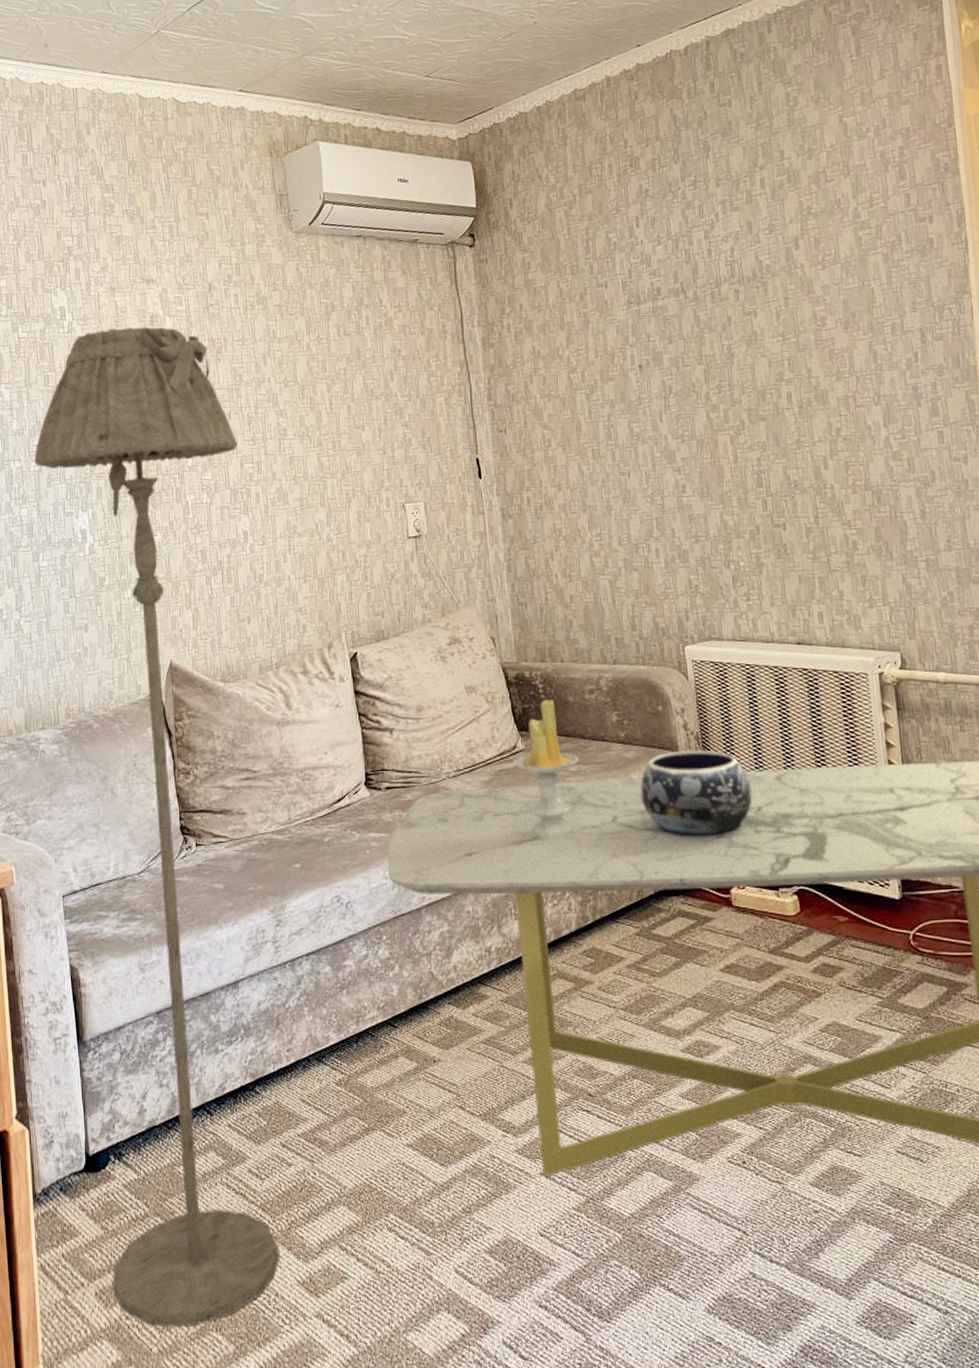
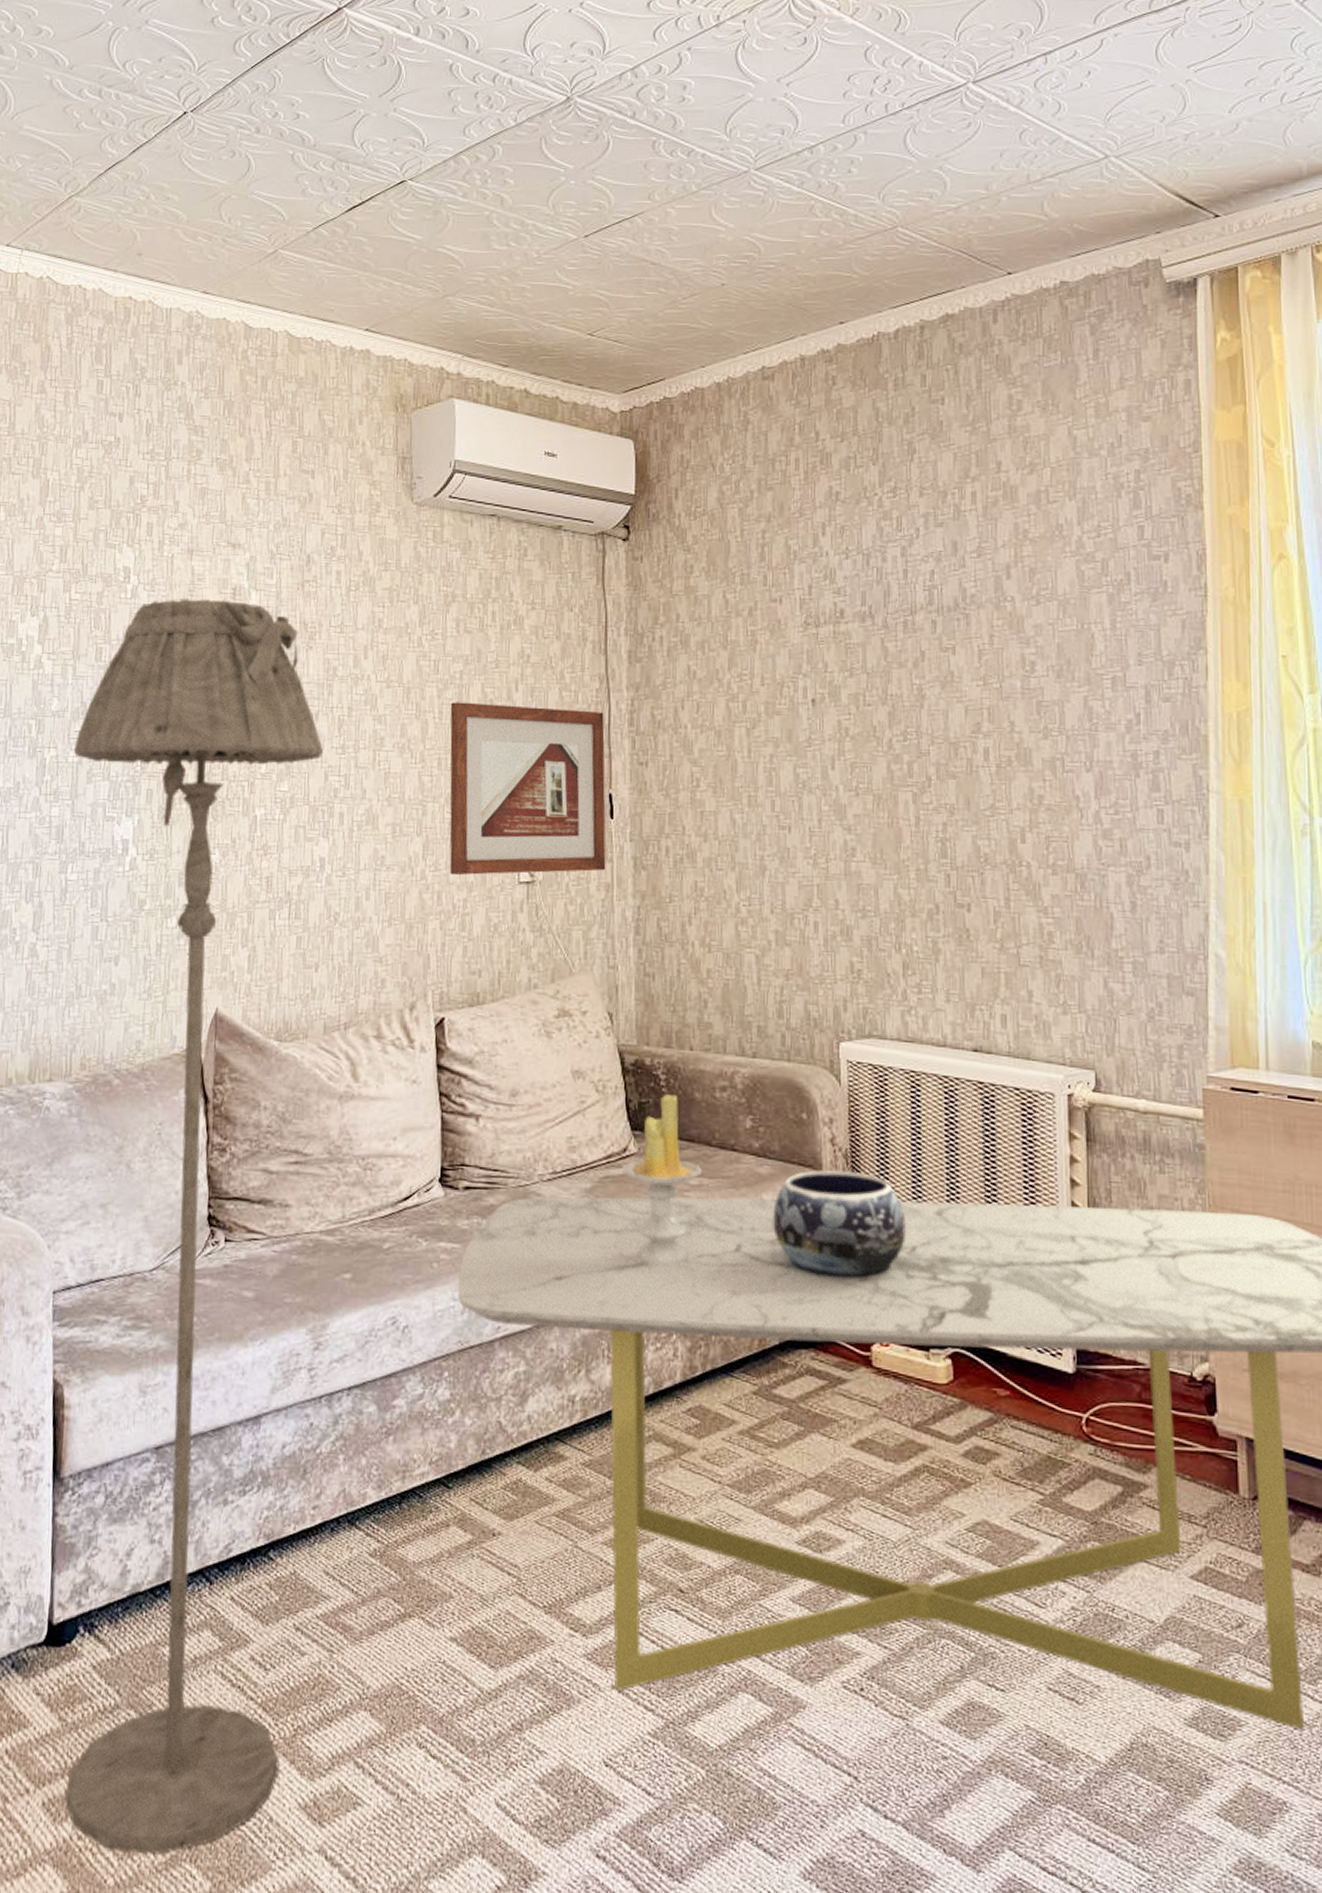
picture frame: none [338,391,479,536] -> present [449,702,606,876]

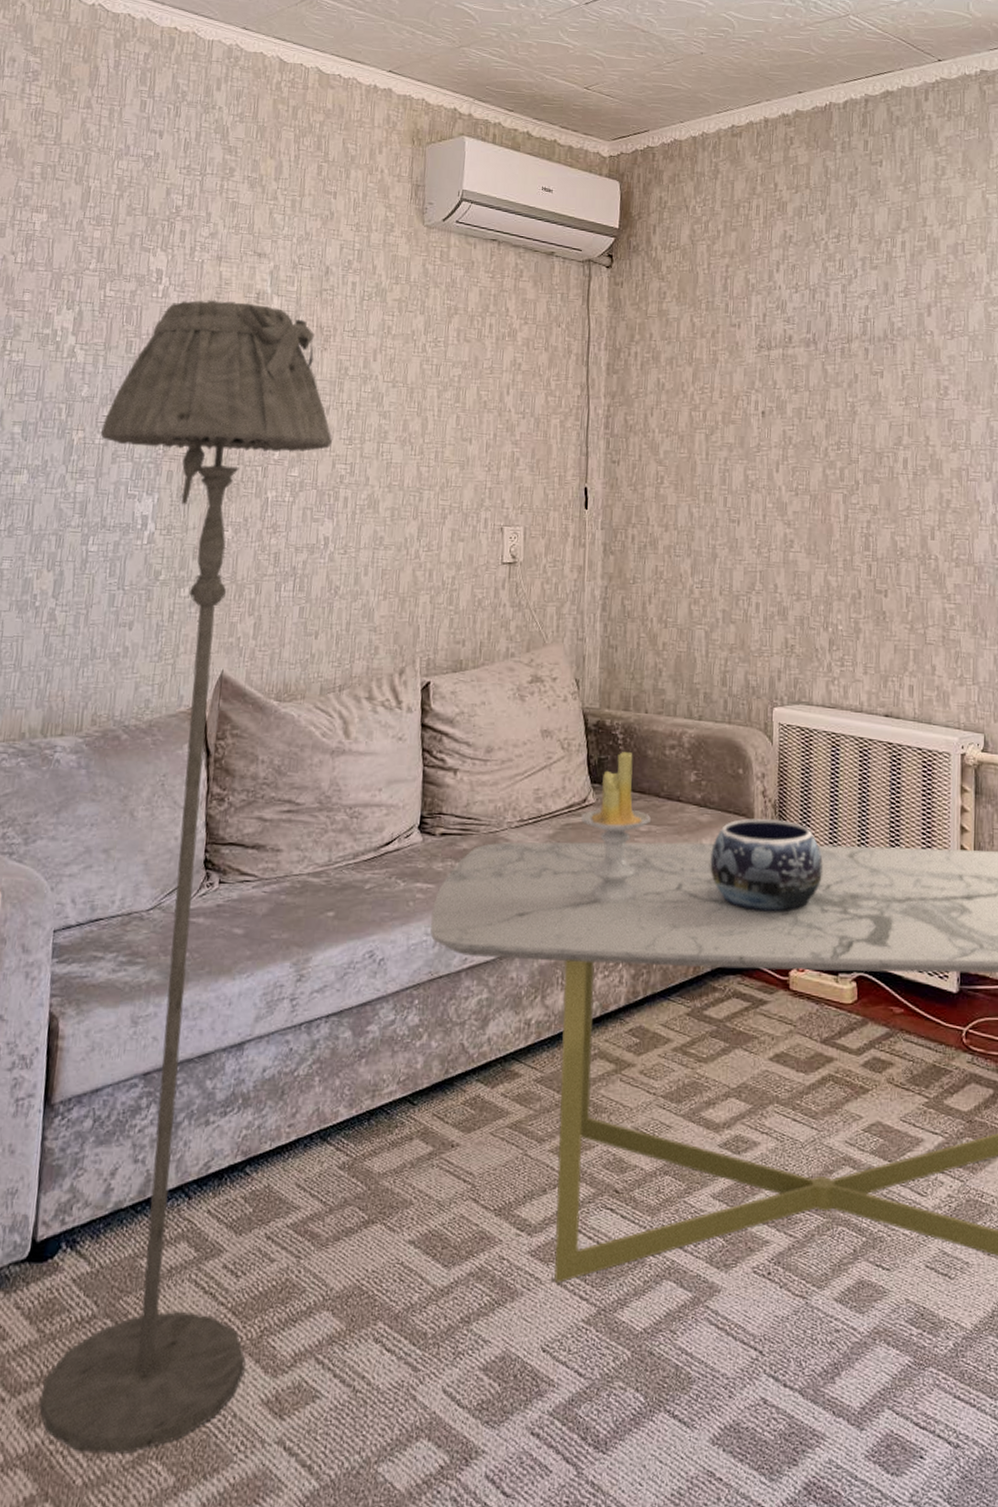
picture frame: present [449,702,606,876] -> none [440,402,584,556]

